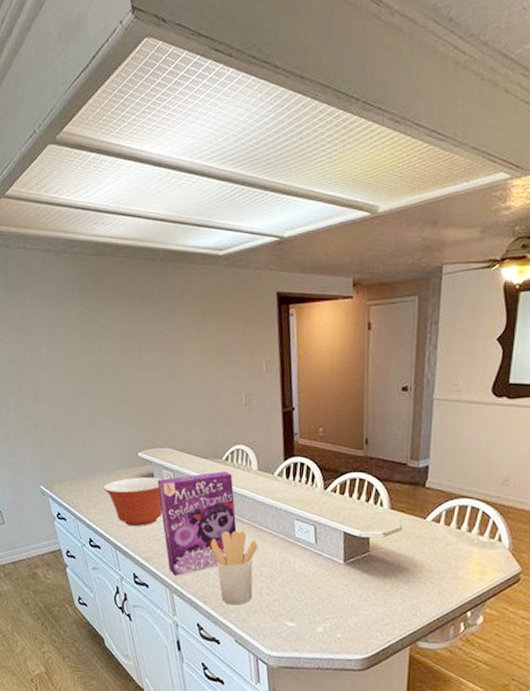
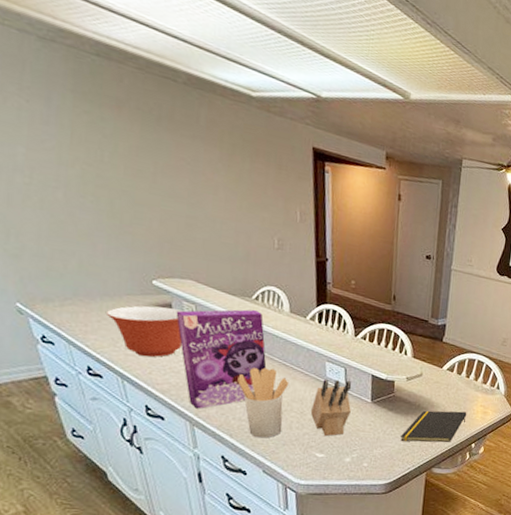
knife block: none [280,539,322,603] -> present [310,380,352,436]
notepad: none [378,571,460,611] -> present [400,410,467,443]

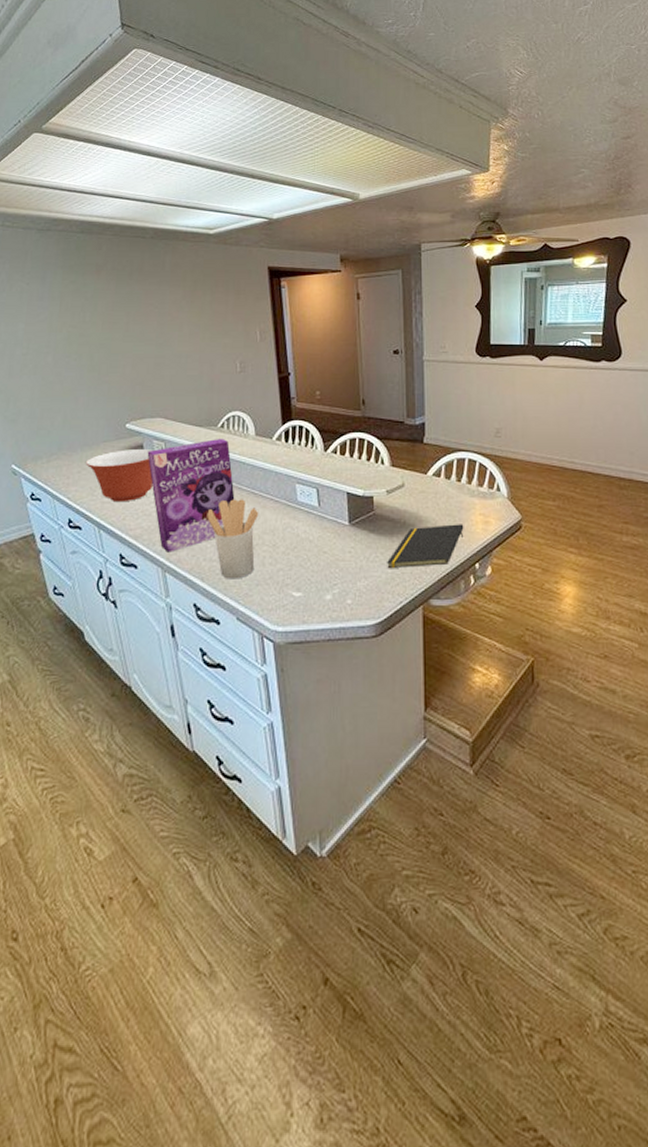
knife block: present [310,380,352,436] -> none [283,501,327,570]

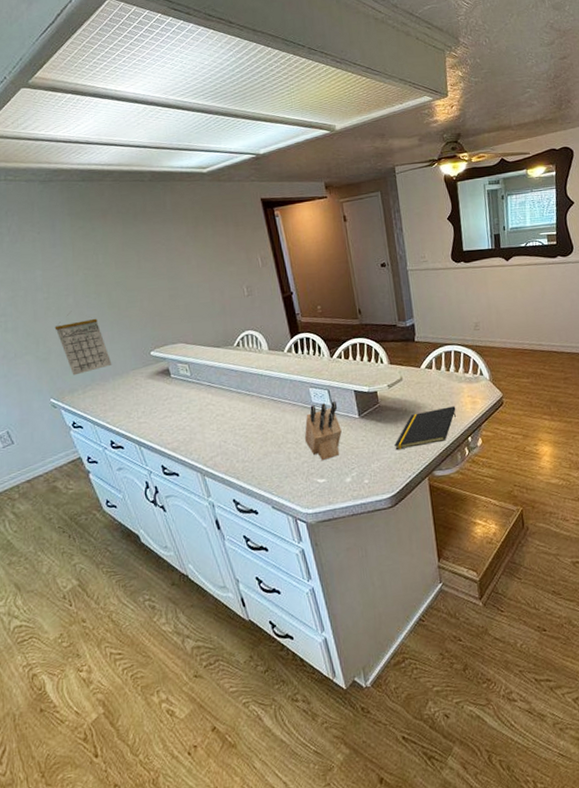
calendar: none [28,373,83,442] -> present [54,313,112,376]
mixing bowl: present [85,449,154,503] -> none [118,372,183,422]
cereal box: present [147,438,235,553] -> none [173,355,258,460]
utensil holder: present [207,499,259,579] -> none [234,406,282,476]
knife block: none [283,501,327,570] -> present [304,400,342,460]

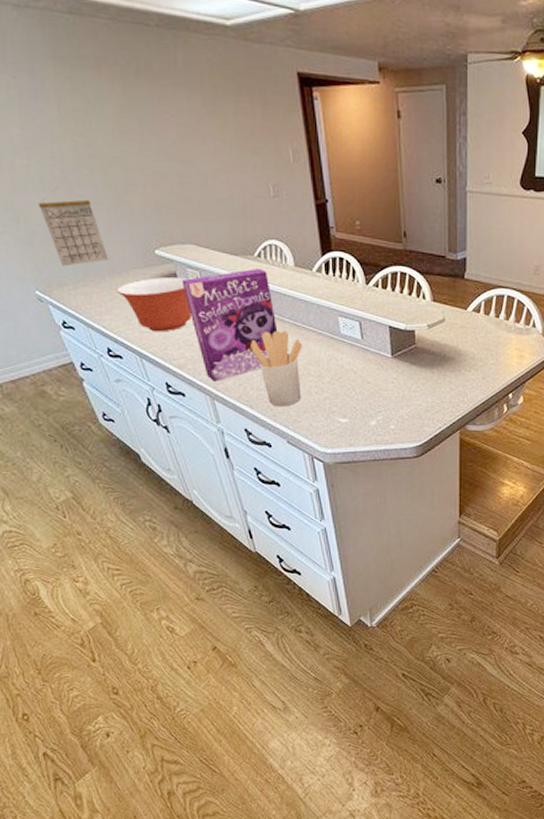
mixing bowl: none [118,372,183,422] -> present [116,277,192,332]
cereal box: none [173,355,258,460] -> present [181,268,278,382]
utensil holder: none [234,406,282,476] -> present [250,331,303,407]
knife block: present [304,400,342,460] -> none [328,334,371,398]
notepad: present [394,406,456,450] -> none [428,358,500,397]

